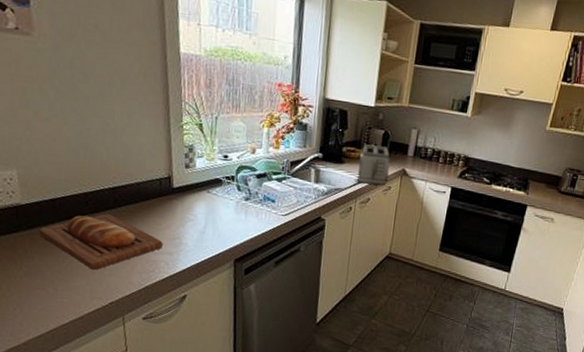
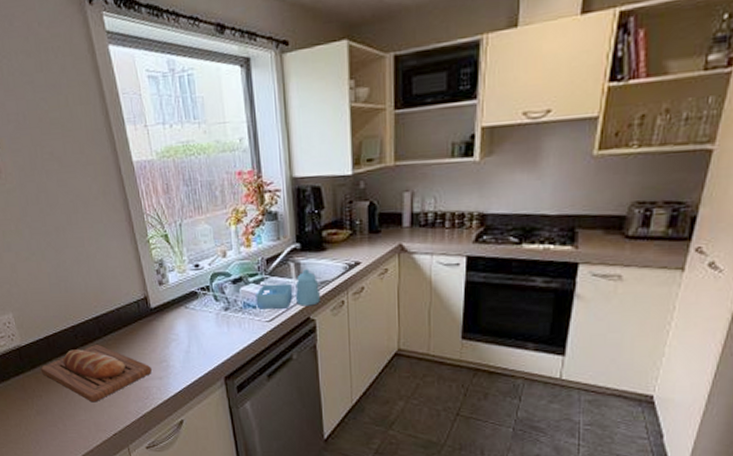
soap dispenser: none [275,176,333,208] -> present [255,269,320,309]
toaster: present [357,144,391,186] -> none [344,221,383,270]

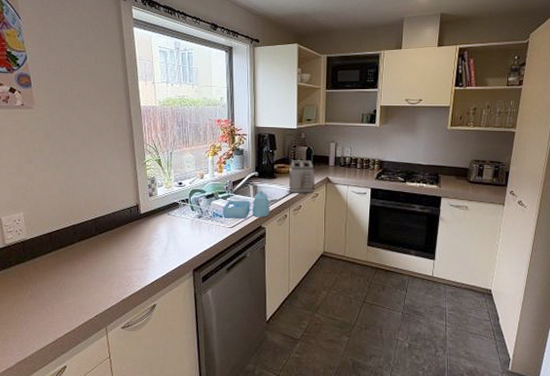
bread loaf: present [40,345,152,403] -> none [39,241,135,289]
toaster: none [344,221,383,270] -> present [289,160,315,193]

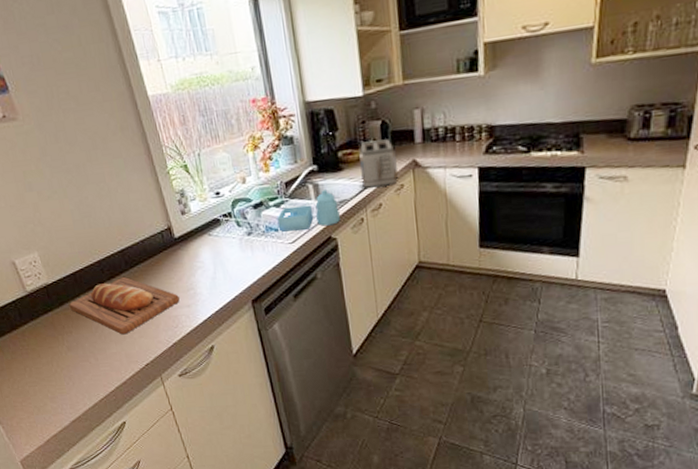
bread loaf: none [39,241,135,289] -> present [69,277,180,335]

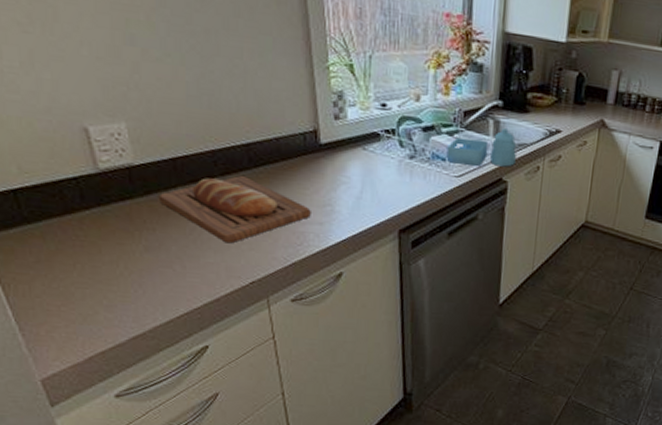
toaster: present [358,139,398,188] -> none [546,89,586,140]

